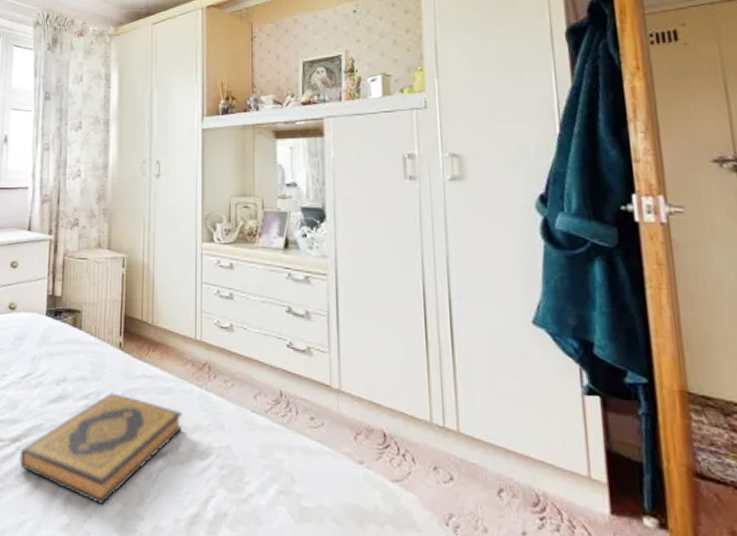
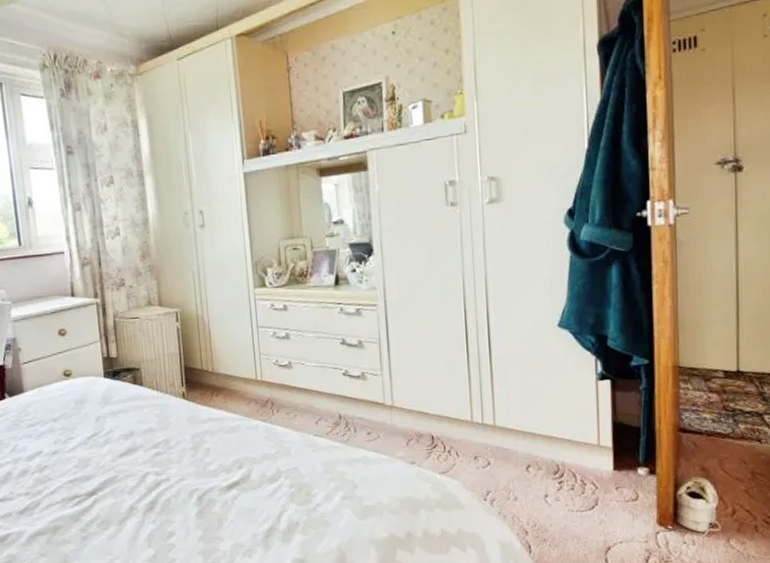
hardback book: present [19,393,182,504] -> none [98,438,251,535]

